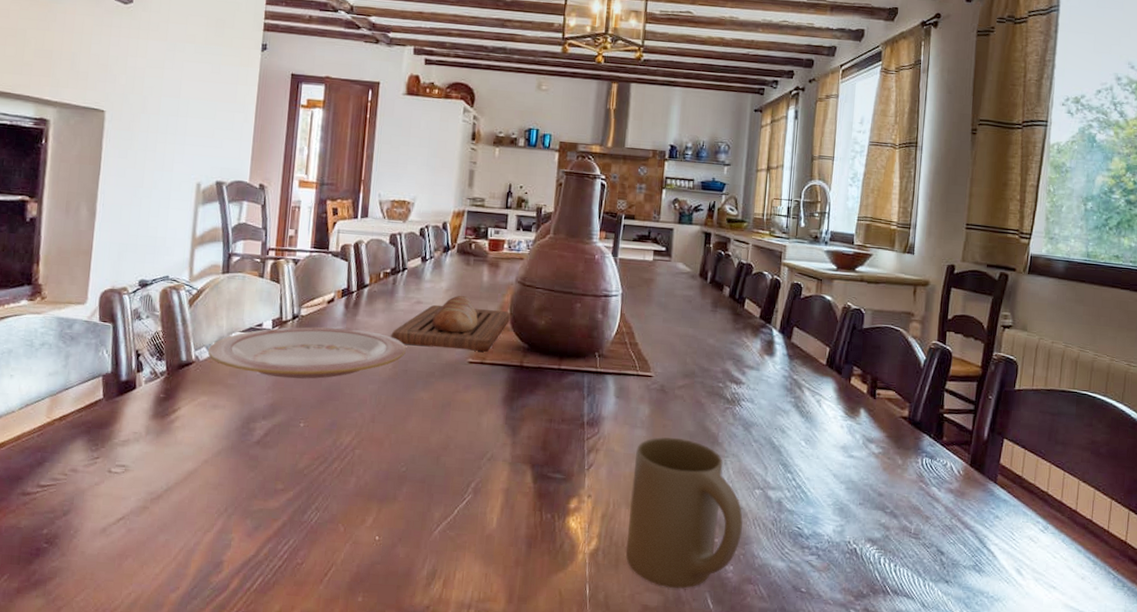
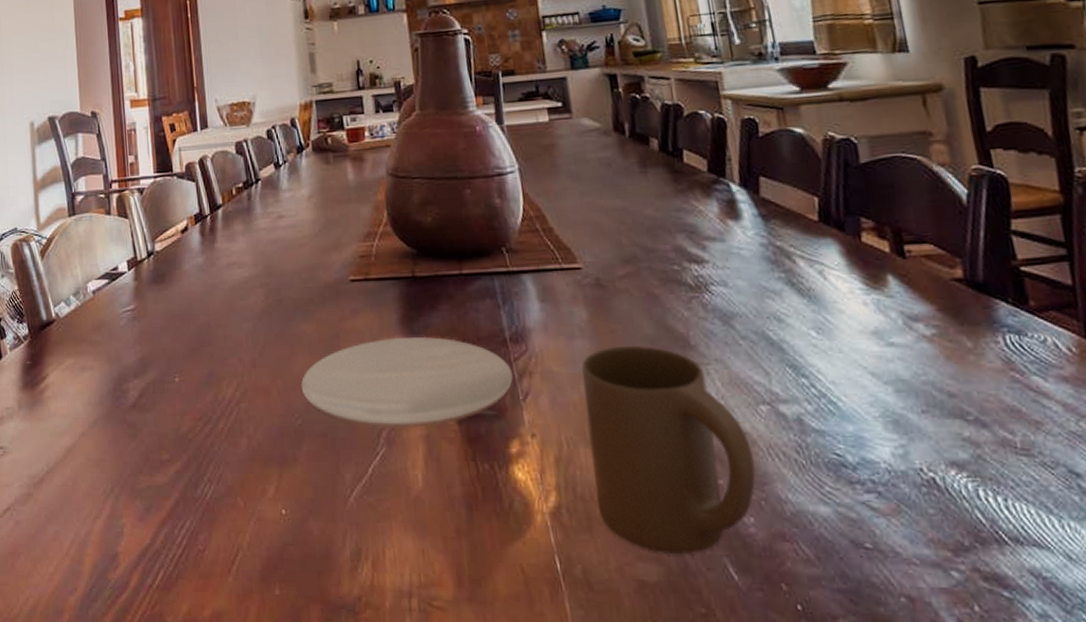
plate: present [207,326,406,379] -> none [66,258,276,327]
bread loaf: present [391,295,510,352] -> none [256,200,389,270]
plate: none [410,411,584,483] -> present [300,337,513,430]

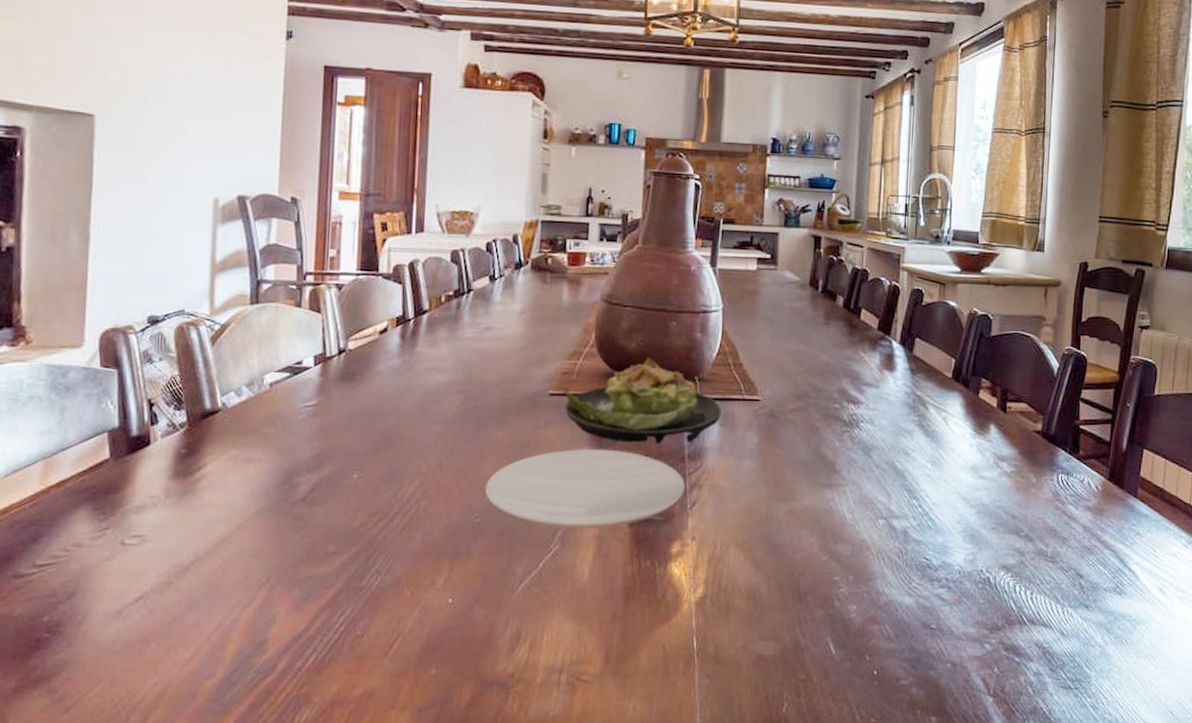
salad: none [367,231,540,328] -> present [565,358,722,444]
cup: present [580,346,756,554] -> none [736,468,866,634]

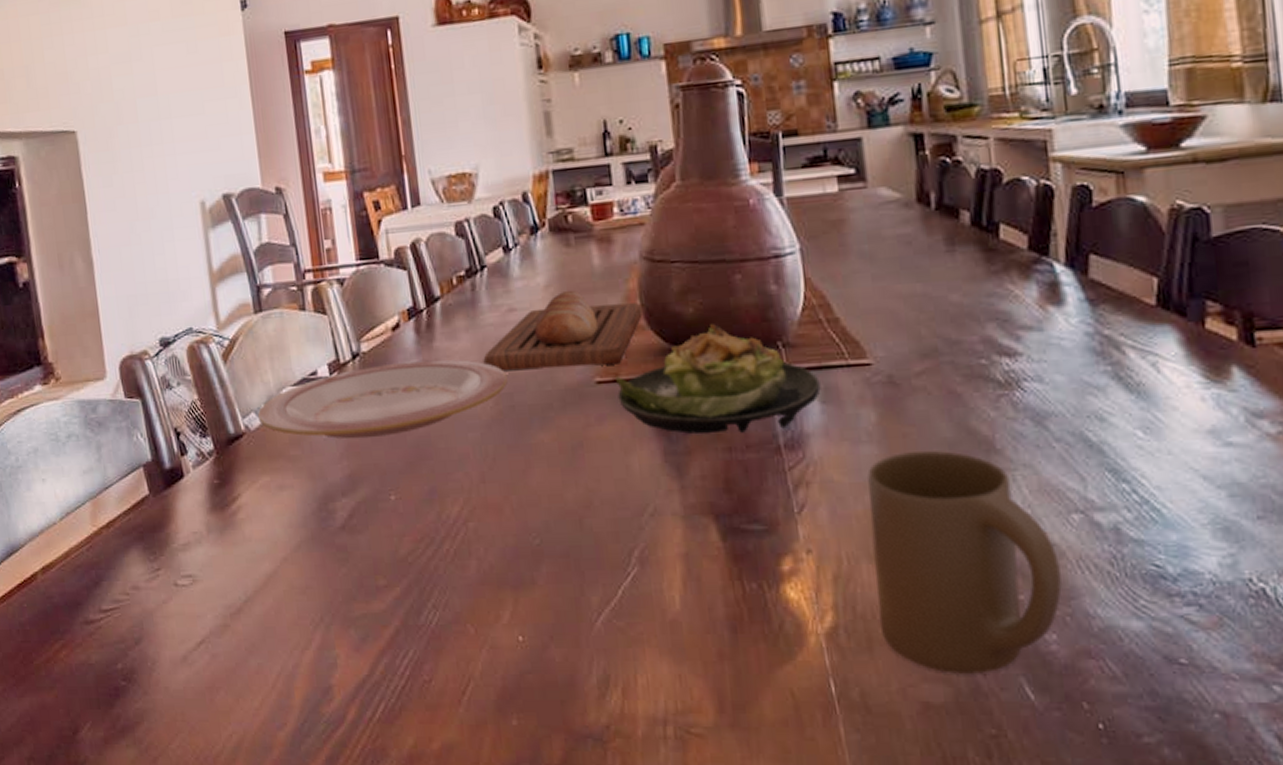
plate: none [236,361,475,424] -> present [257,359,508,439]
bread loaf: none [457,318,596,381] -> present [483,289,642,371]
plate: present [485,449,685,530] -> none [538,445,787,548]
cup: none [736,468,866,634] -> present [866,451,1062,674]

